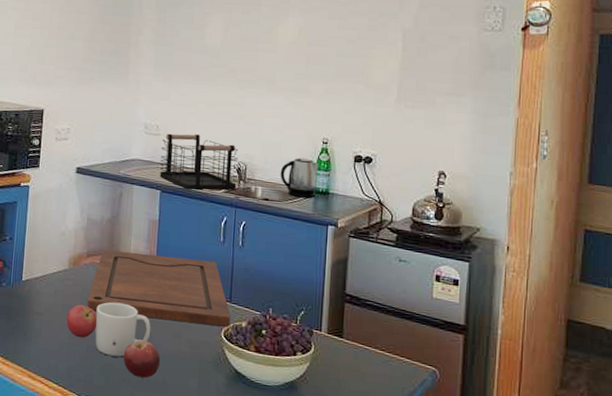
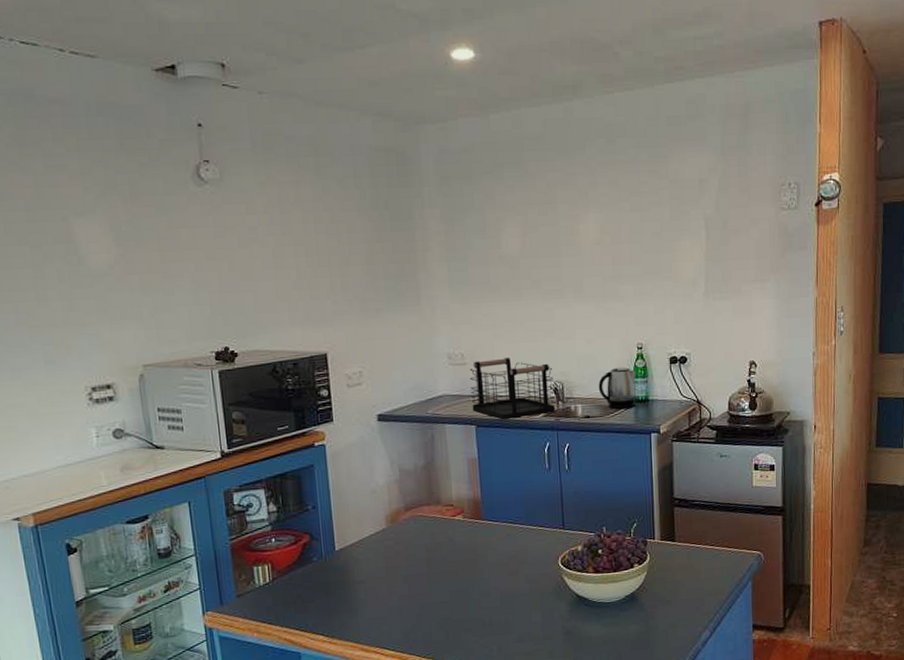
fruit: present [66,304,97,338] -> none [393,563,428,598]
cutting board: present [87,250,231,327] -> none [413,490,566,567]
mug: present [95,301,151,358] -> none [424,552,486,610]
fruit: present [123,340,161,378] -> none [460,585,501,624]

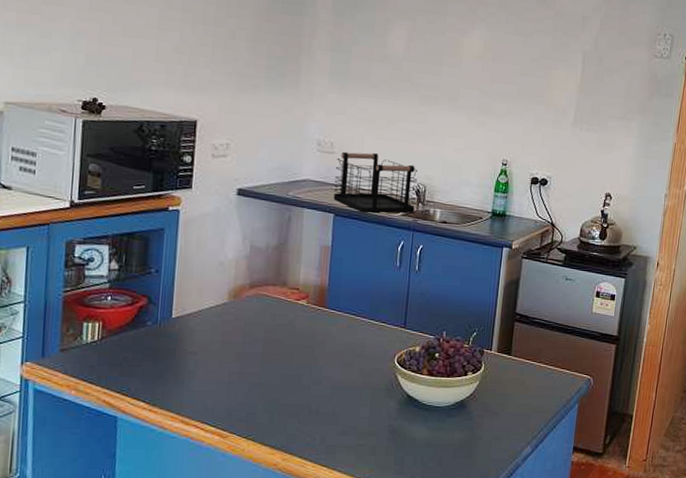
kettle: present [598,367,636,410] -> none [459,179,498,221]

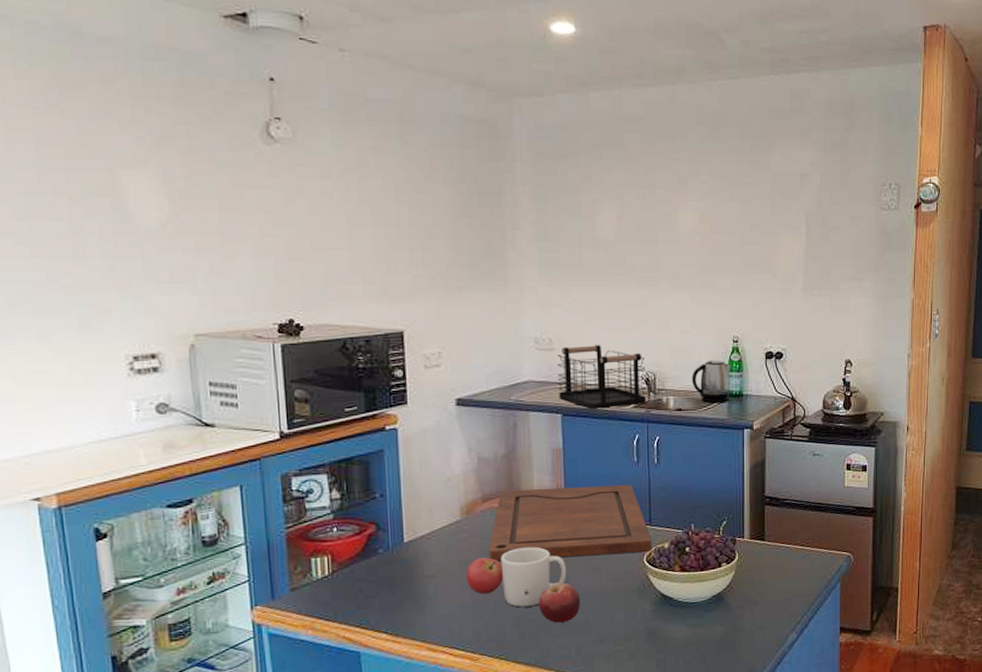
fruit: none [225,340,261,376] -> present [466,557,504,595]
cutting board: none [250,280,405,353] -> present [489,484,652,562]
mug: none [258,335,321,393] -> present [501,546,567,608]
fruit: none [290,373,331,411] -> present [538,582,581,623]
kettle: none [459,179,498,221] -> present [691,360,731,404]

